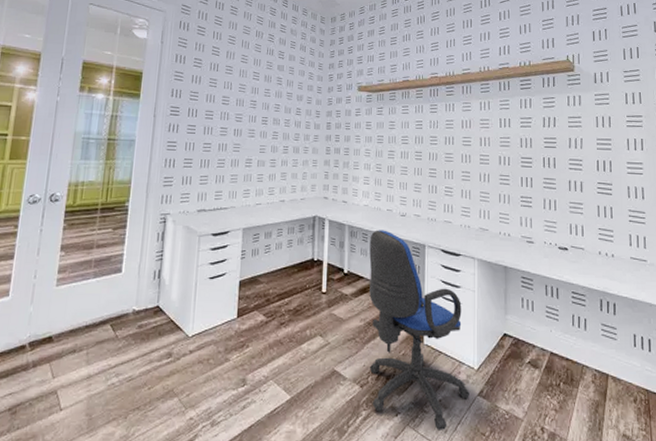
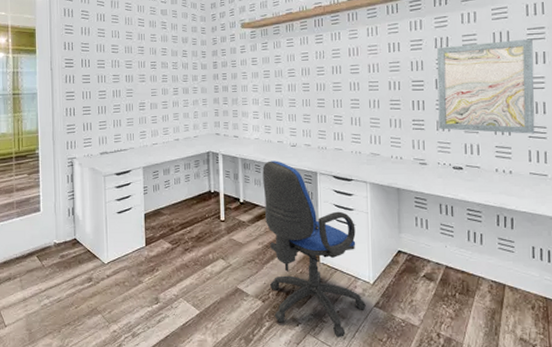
wall art: none [544,125,635,218] -> present [437,38,535,134]

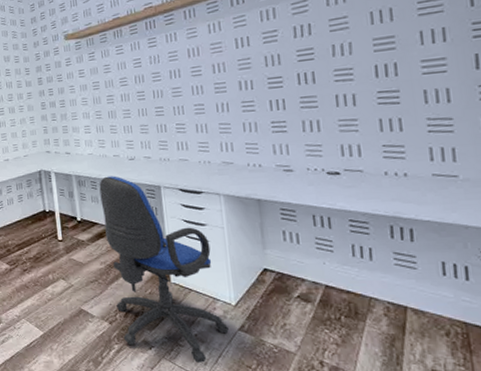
wall art: present [437,38,535,134] -> none [297,13,437,131]

